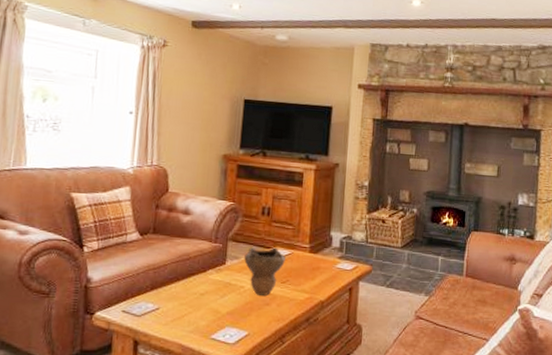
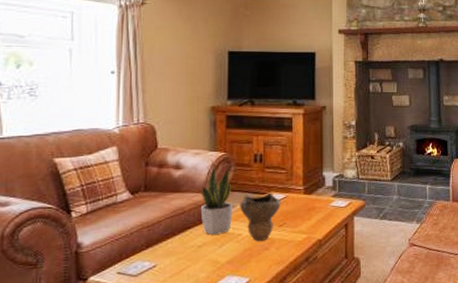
potted plant: none [205,213,238,284] -> present [200,164,233,235]

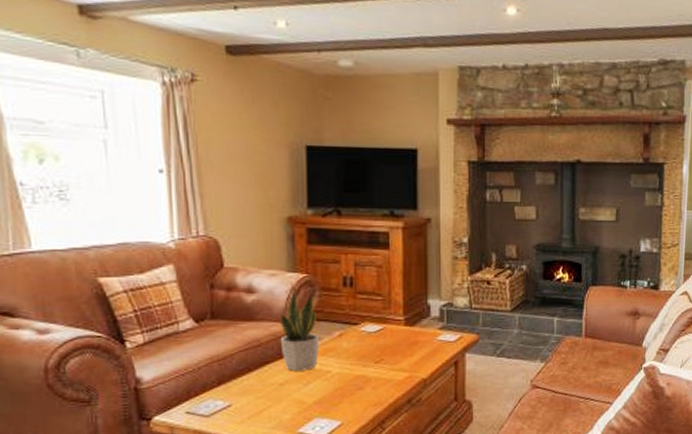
decorative bowl: present [240,193,281,241] -> none [328,323,377,379]

